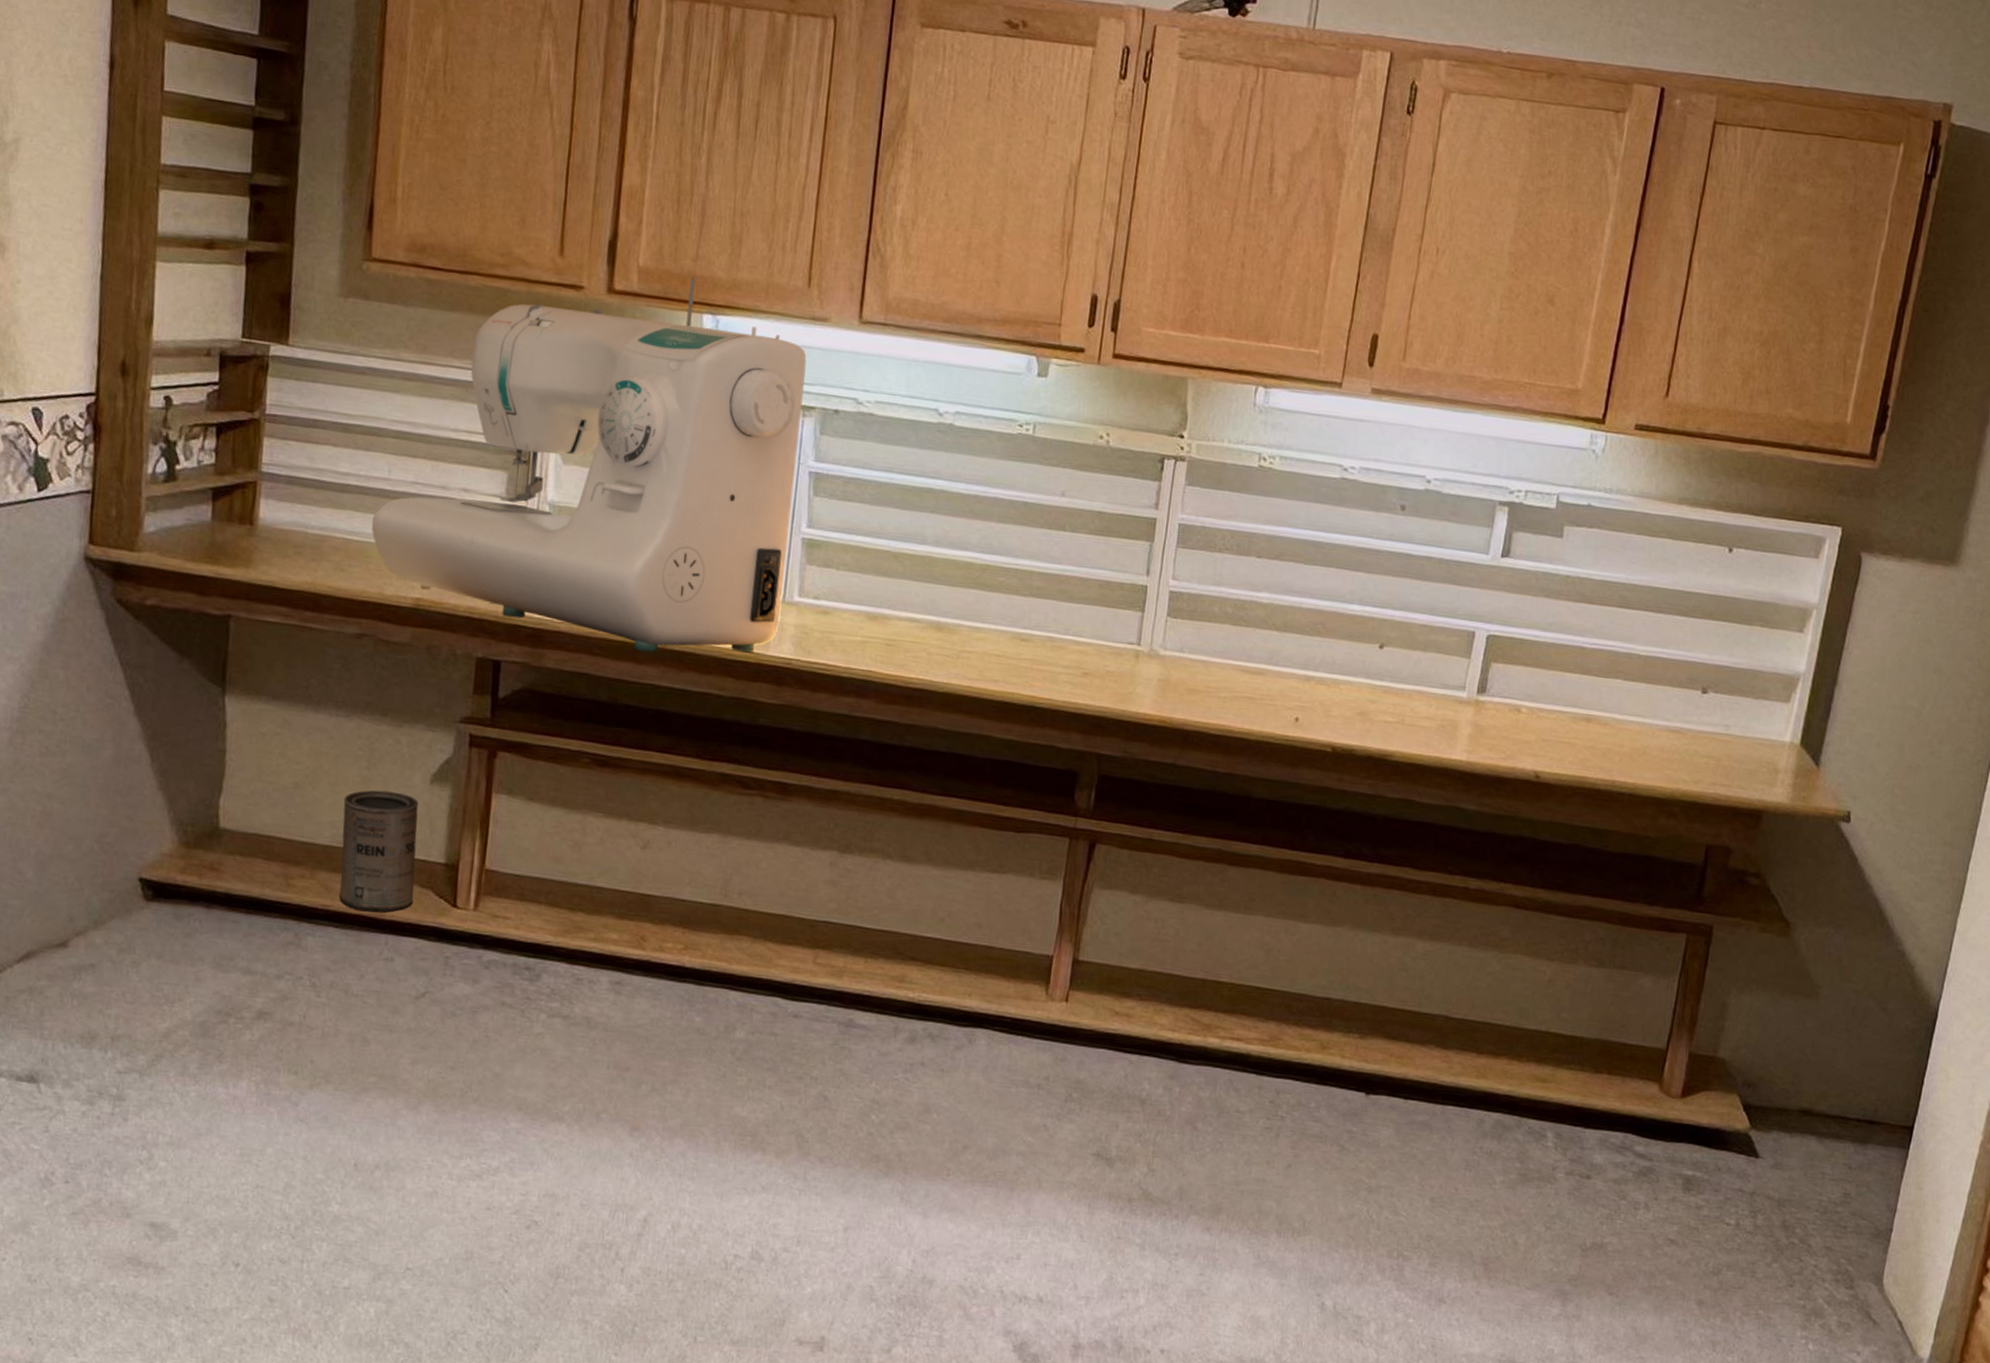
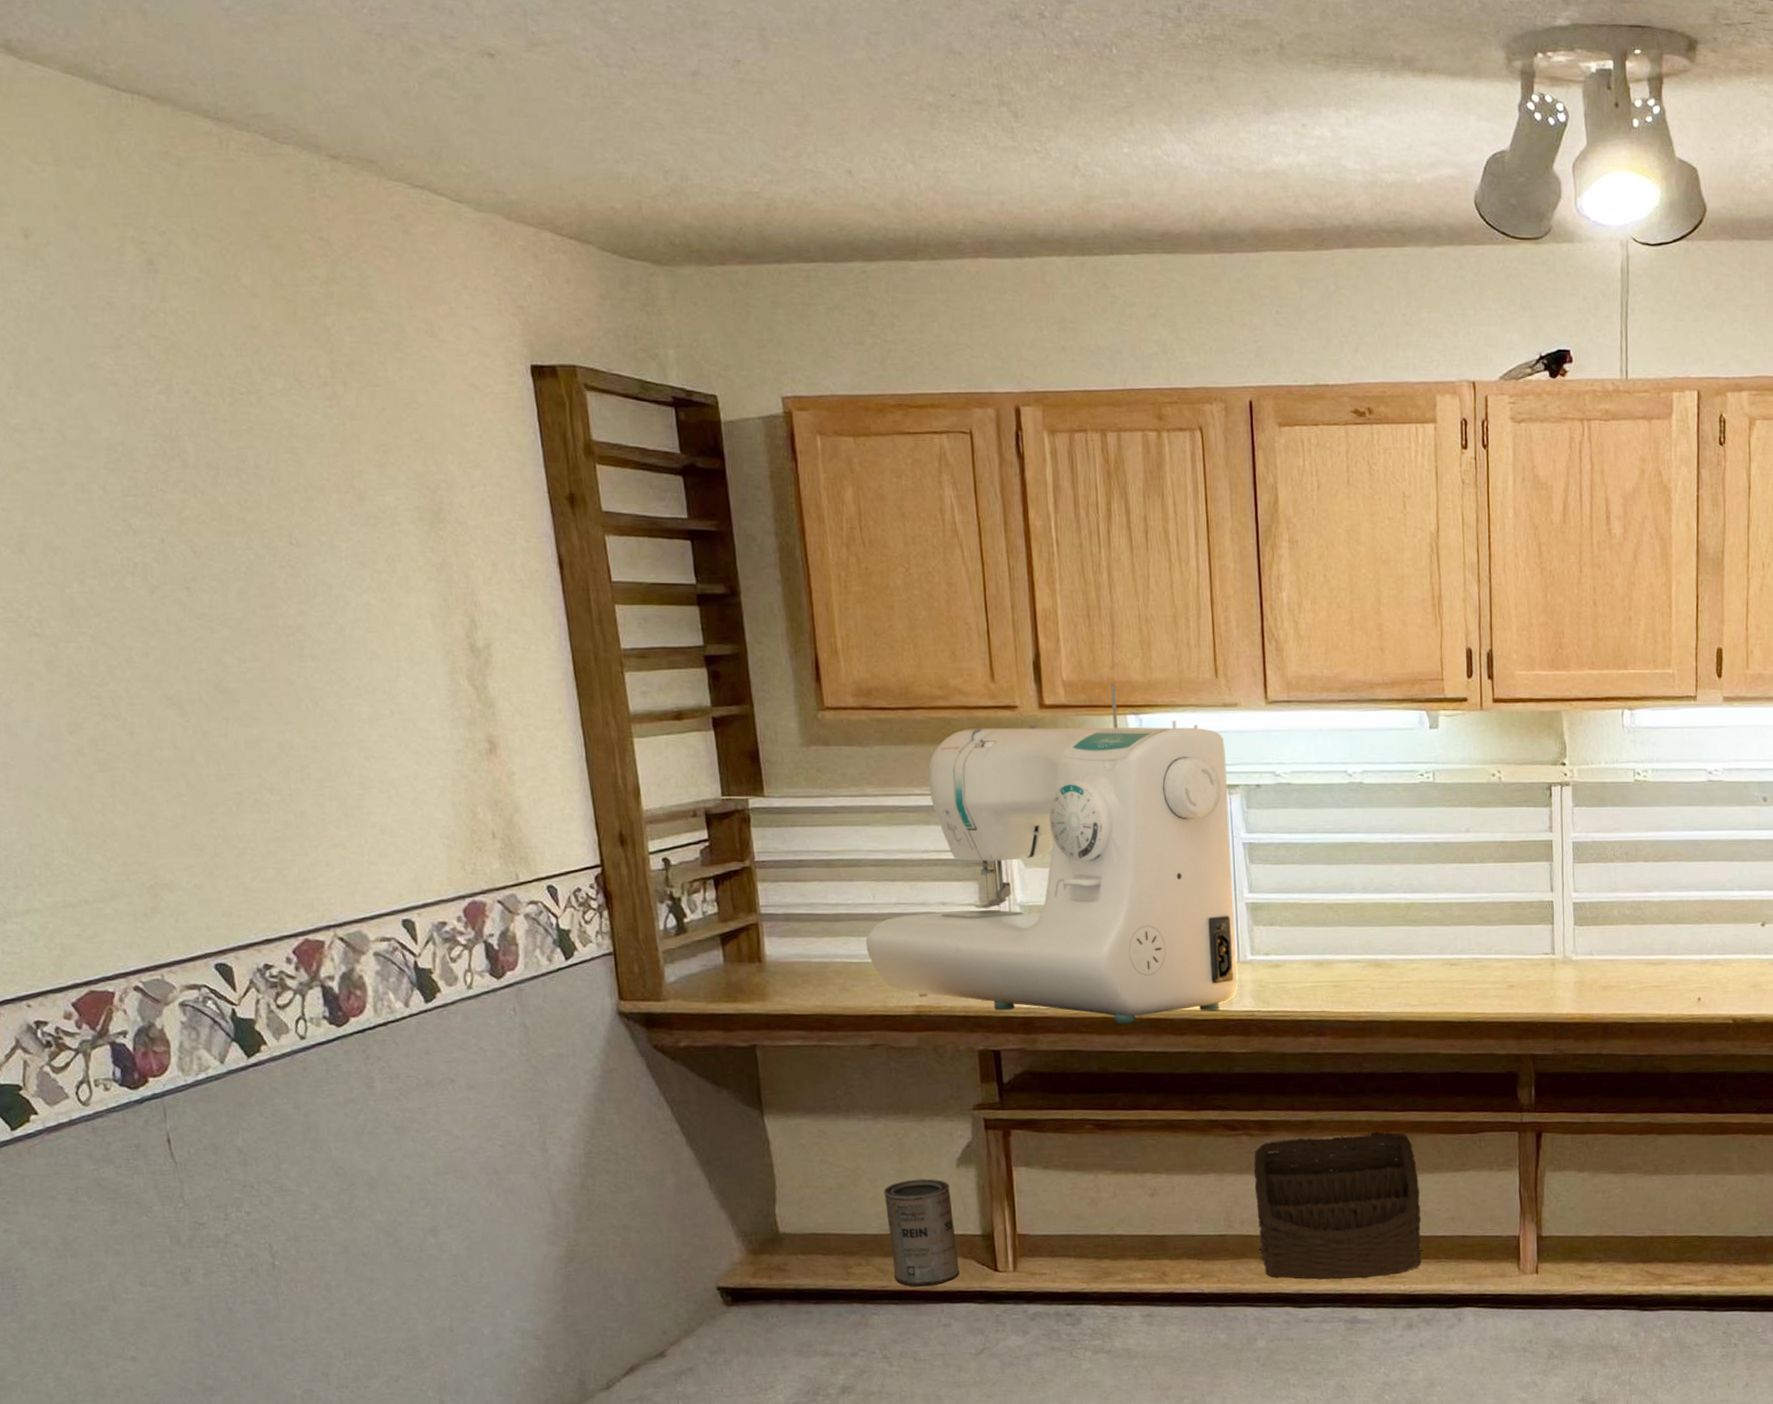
basket: none [756,807,948,978] -> present [1253,1133,1422,1280]

